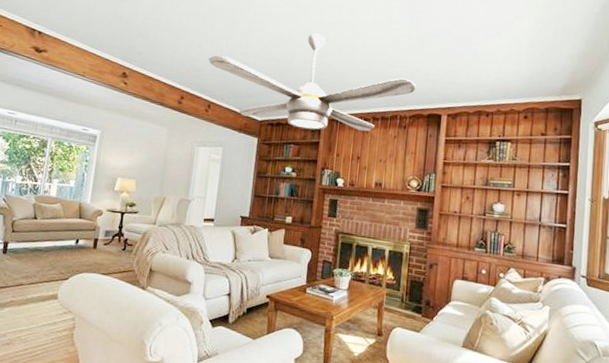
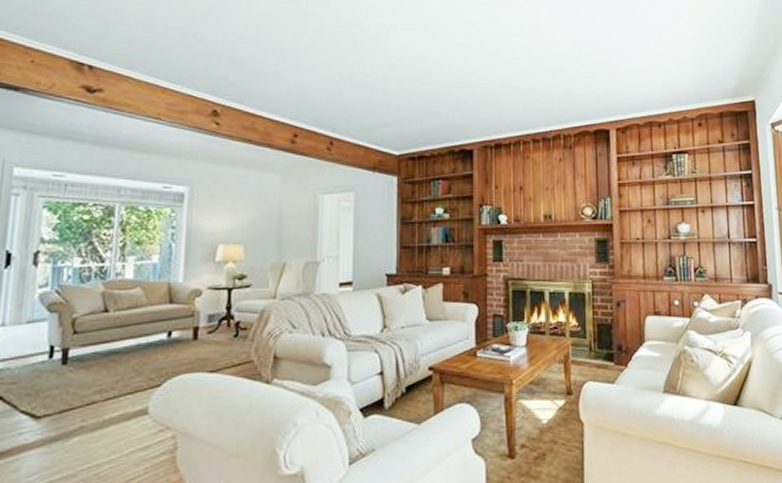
ceiling fan: present [208,33,417,131] -> none [325,46,578,161]

